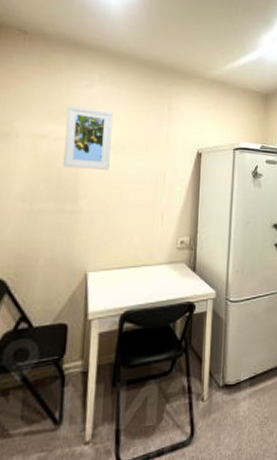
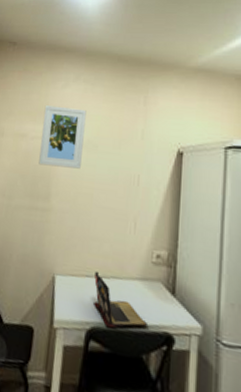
laptop: none [126,262,175,309] -> present [94,270,149,328]

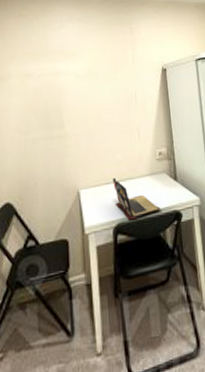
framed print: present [38,105,87,169] -> none [45,44,86,99]

